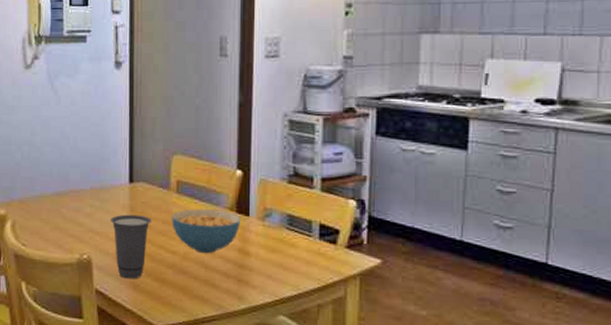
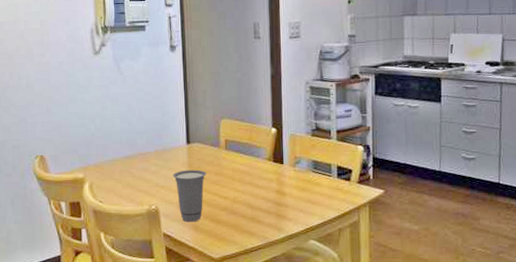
cereal bowl: present [171,209,241,254] -> none [222,161,277,197]

